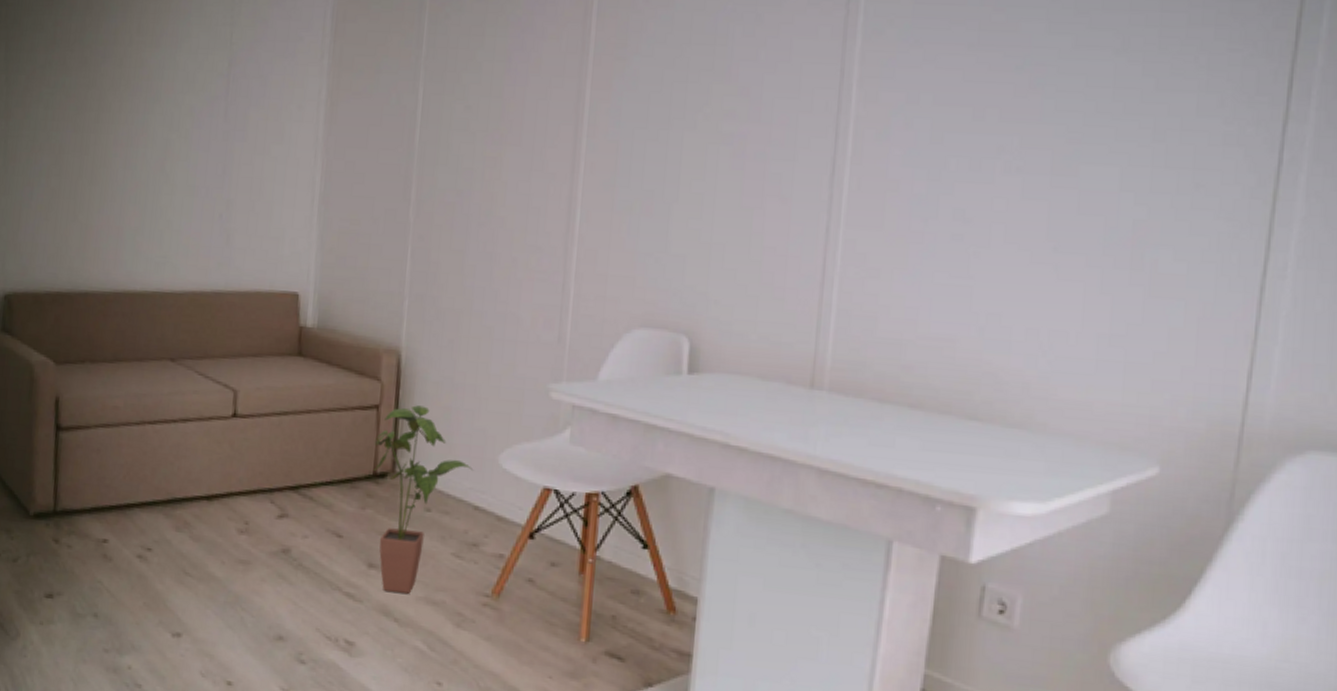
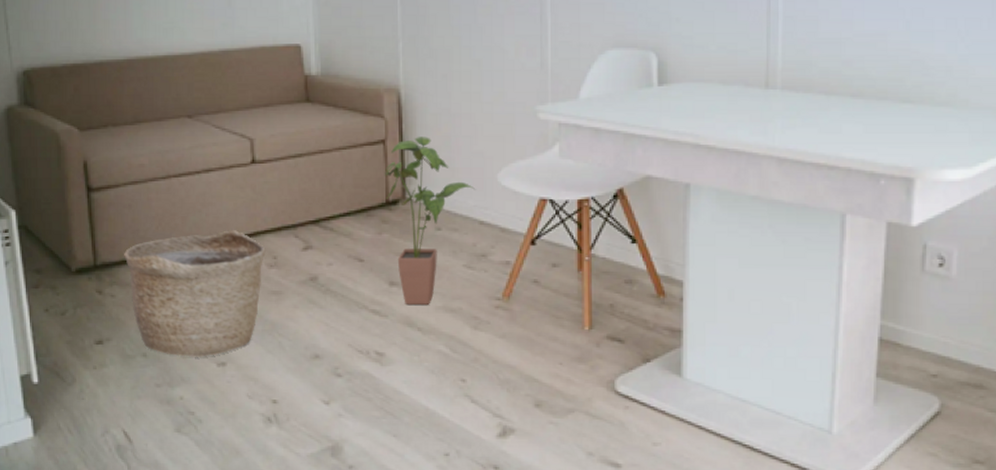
basket: none [86,487,238,625] -> present [124,230,266,357]

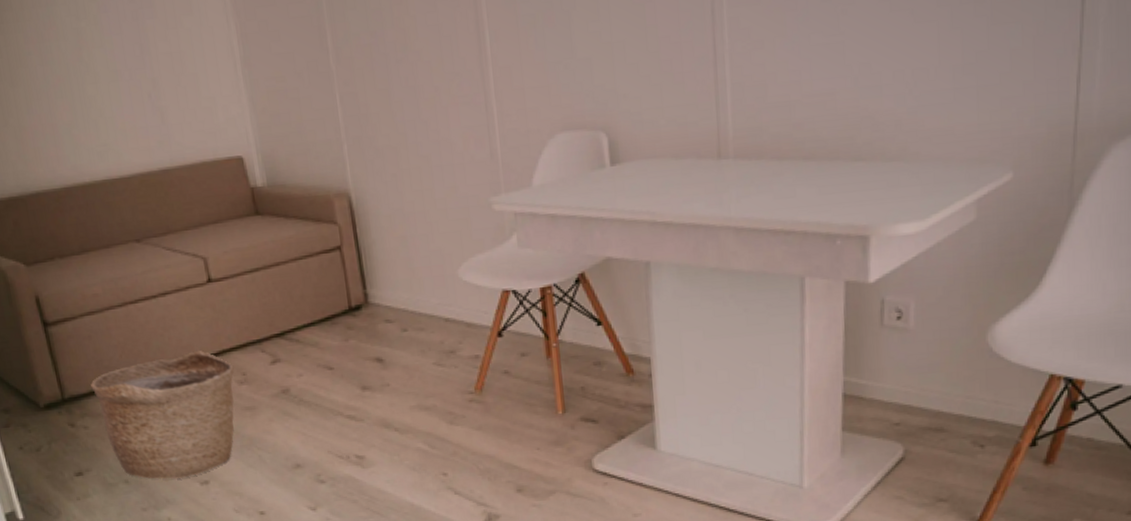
house plant: present [384,137,476,305] -> none [343,239,438,407]

